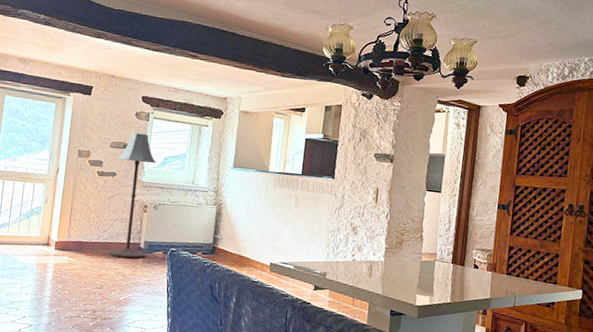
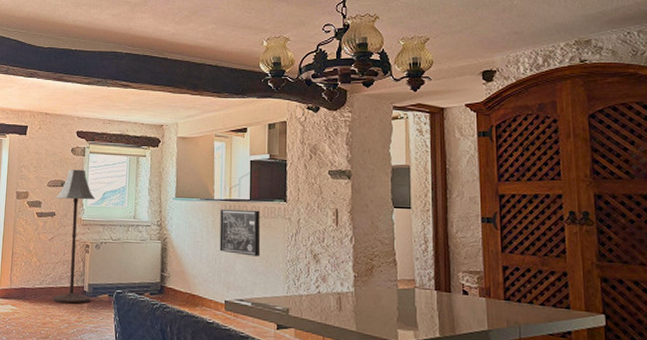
wall art: none [269,180,310,226] -> present [219,208,261,257]

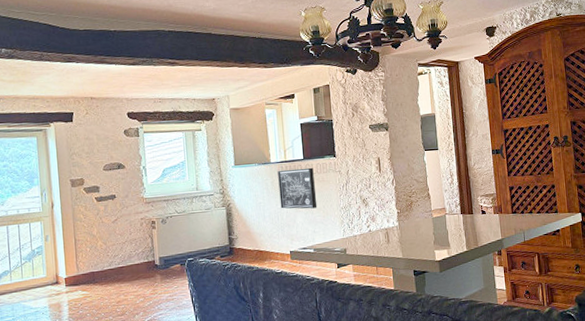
floor lamp: present [53,169,95,304] -> none [114,150,162,280]

